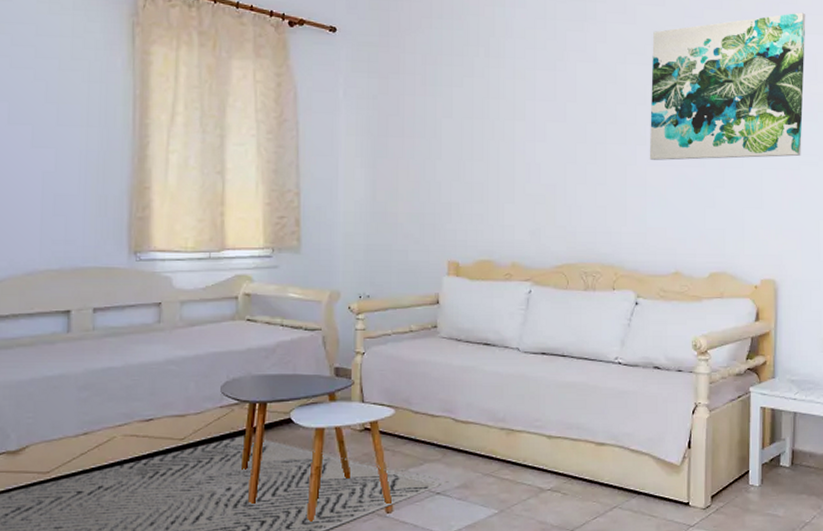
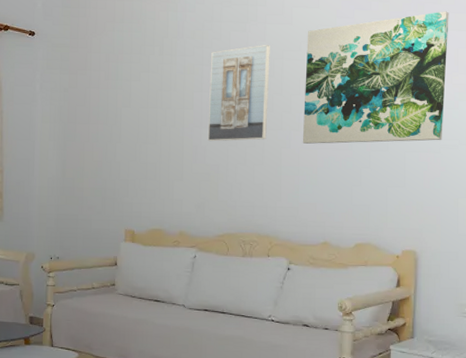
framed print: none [542,47,612,158] -> present [207,45,270,142]

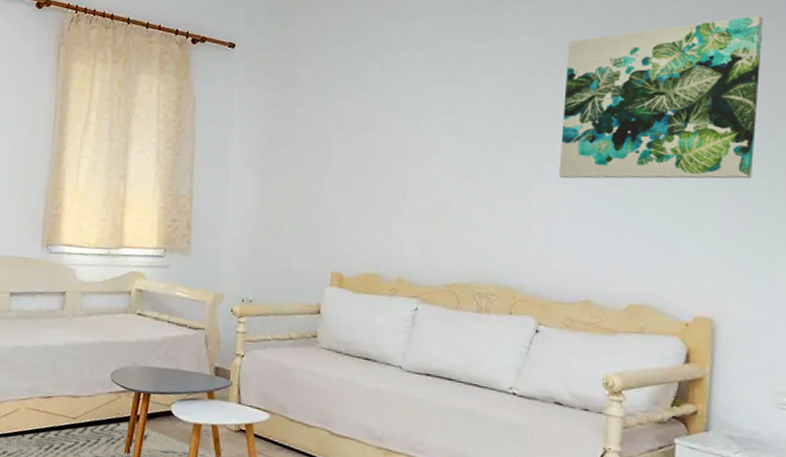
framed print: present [207,45,270,142] -> none [436,58,519,172]

